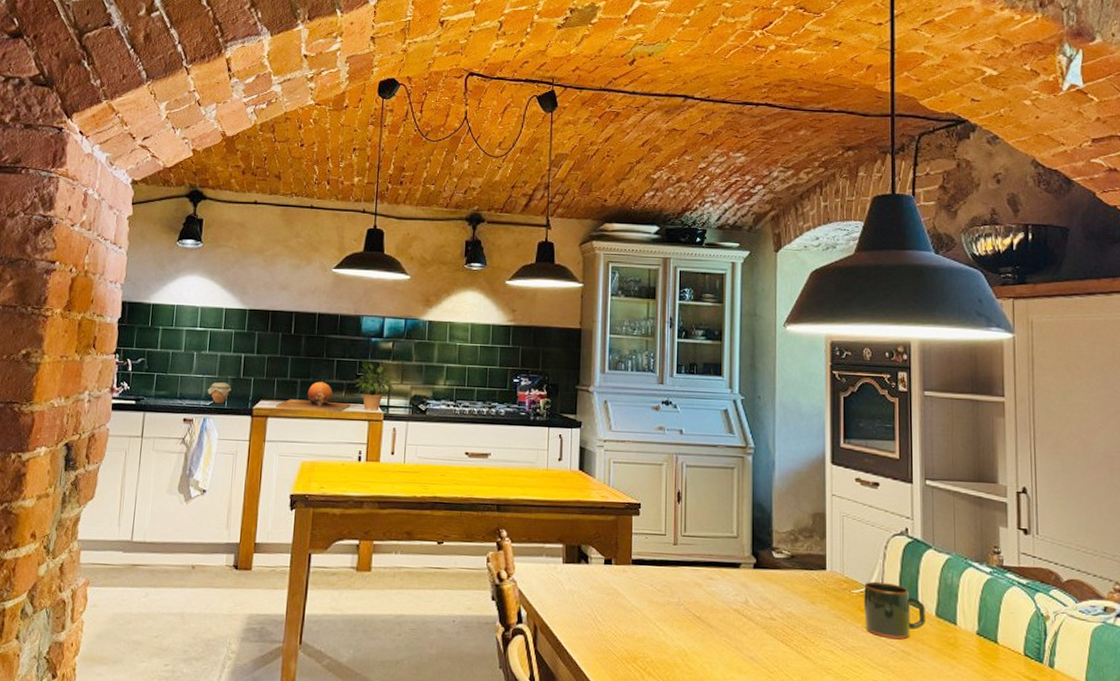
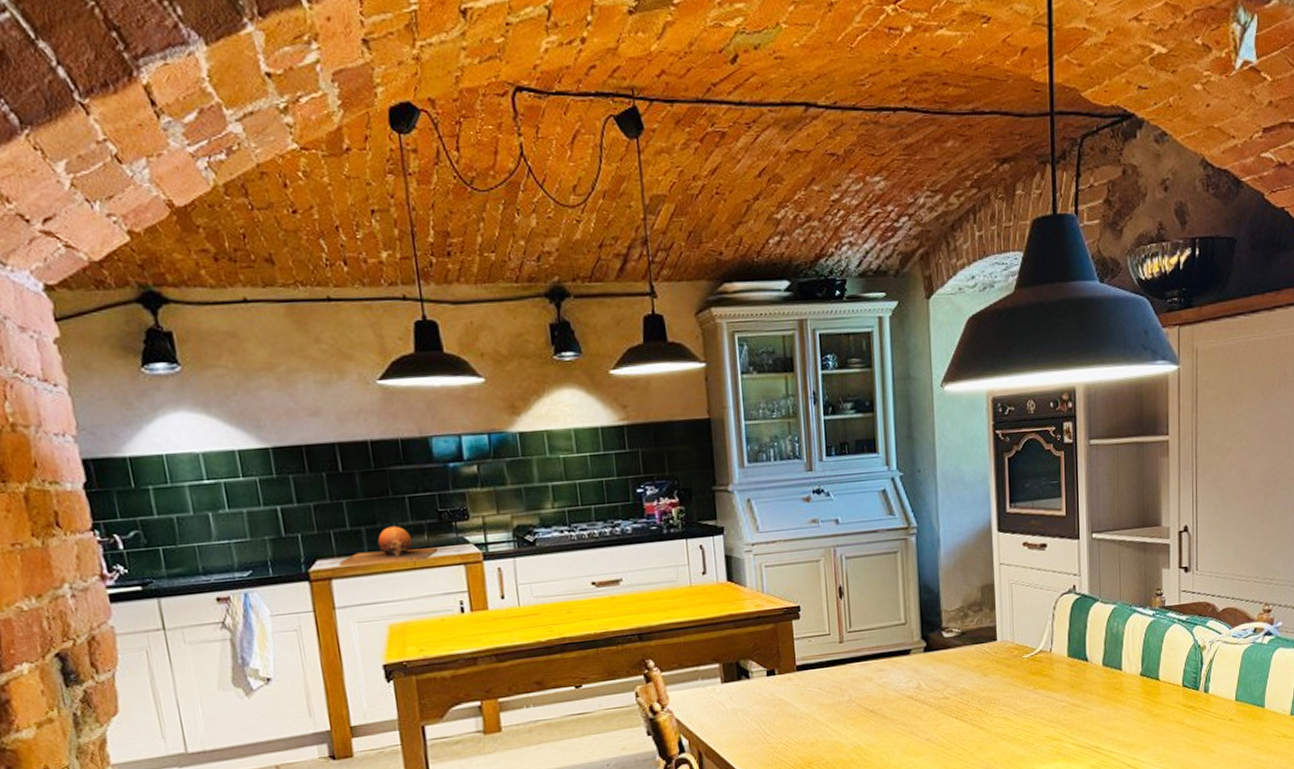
jar: present [207,381,232,404] -> none [240,545,275,574]
potted plant: present [353,360,400,411] -> none [434,492,496,553]
mug: present [863,581,926,640] -> none [1033,642,1094,695]

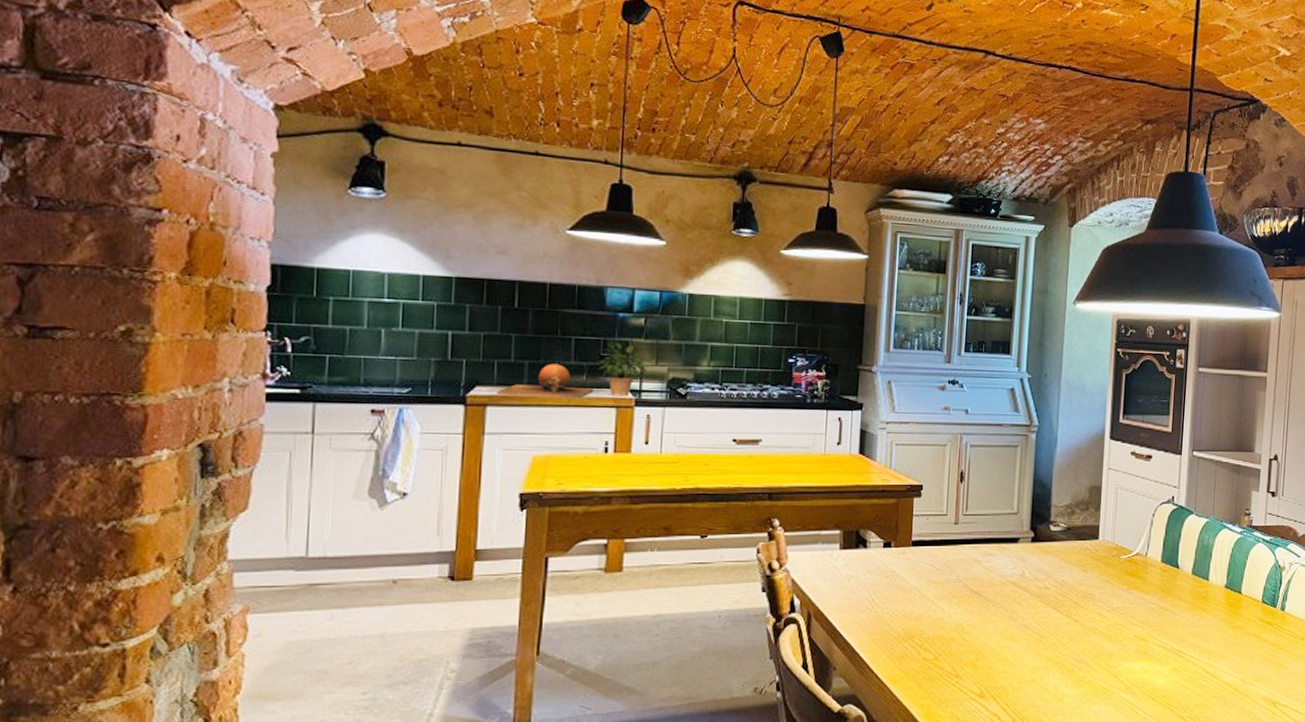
potted plant: none [434,492,496,553] -> present [596,338,654,397]

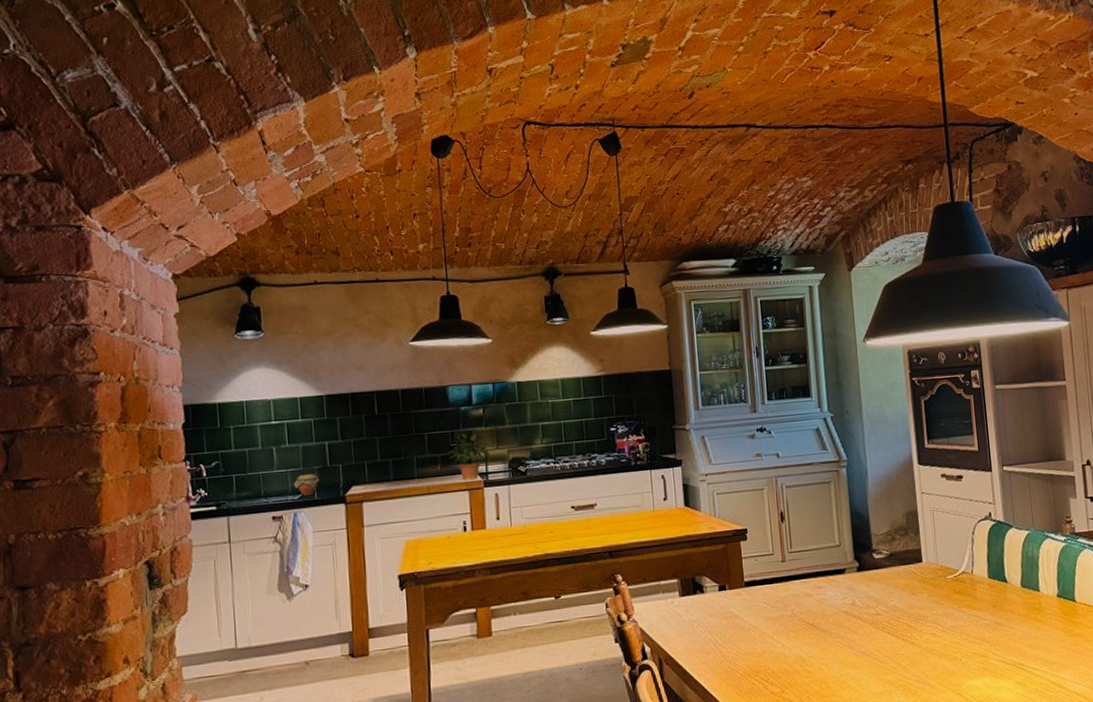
jar: none [402,364,436,392] -> present [293,473,320,497]
chopping board: present [497,363,594,400] -> none [369,458,449,492]

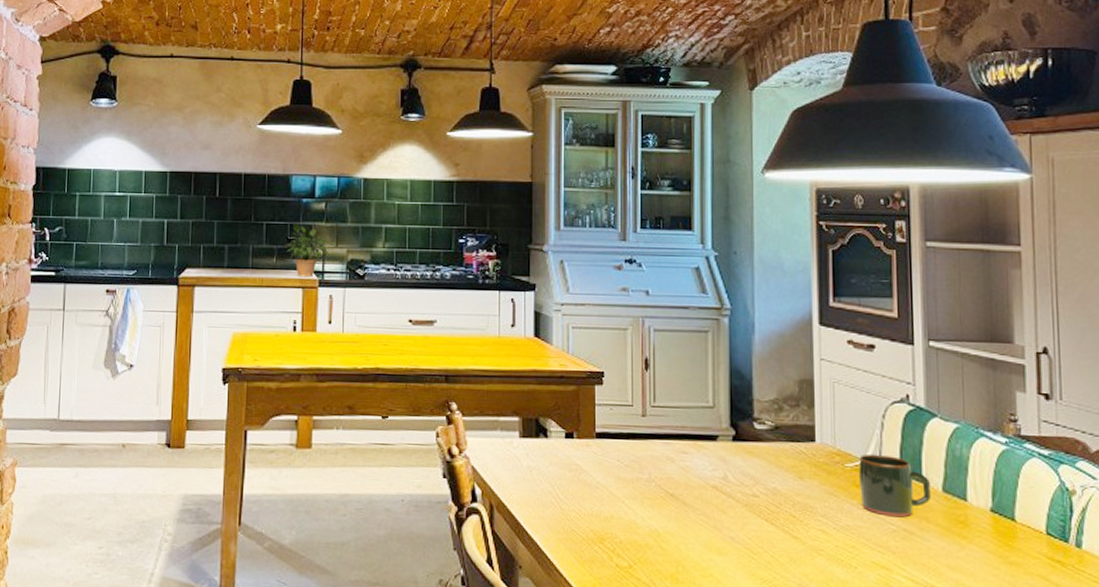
jar: present [293,473,320,497] -> none [129,249,155,274]
mug: none [957,564,1014,614] -> present [858,453,932,518]

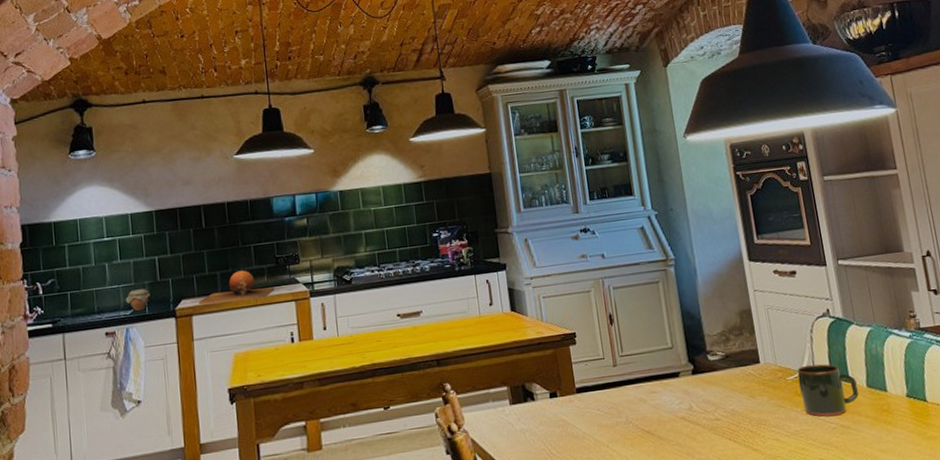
jar: none [129,249,155,274] -> present [125,288,151,312]
chopping board: none [203,247,283,281] -> present [198,270,275,305]
potted plant: present [284,223,335,278] -> none [273,241,320,291]

